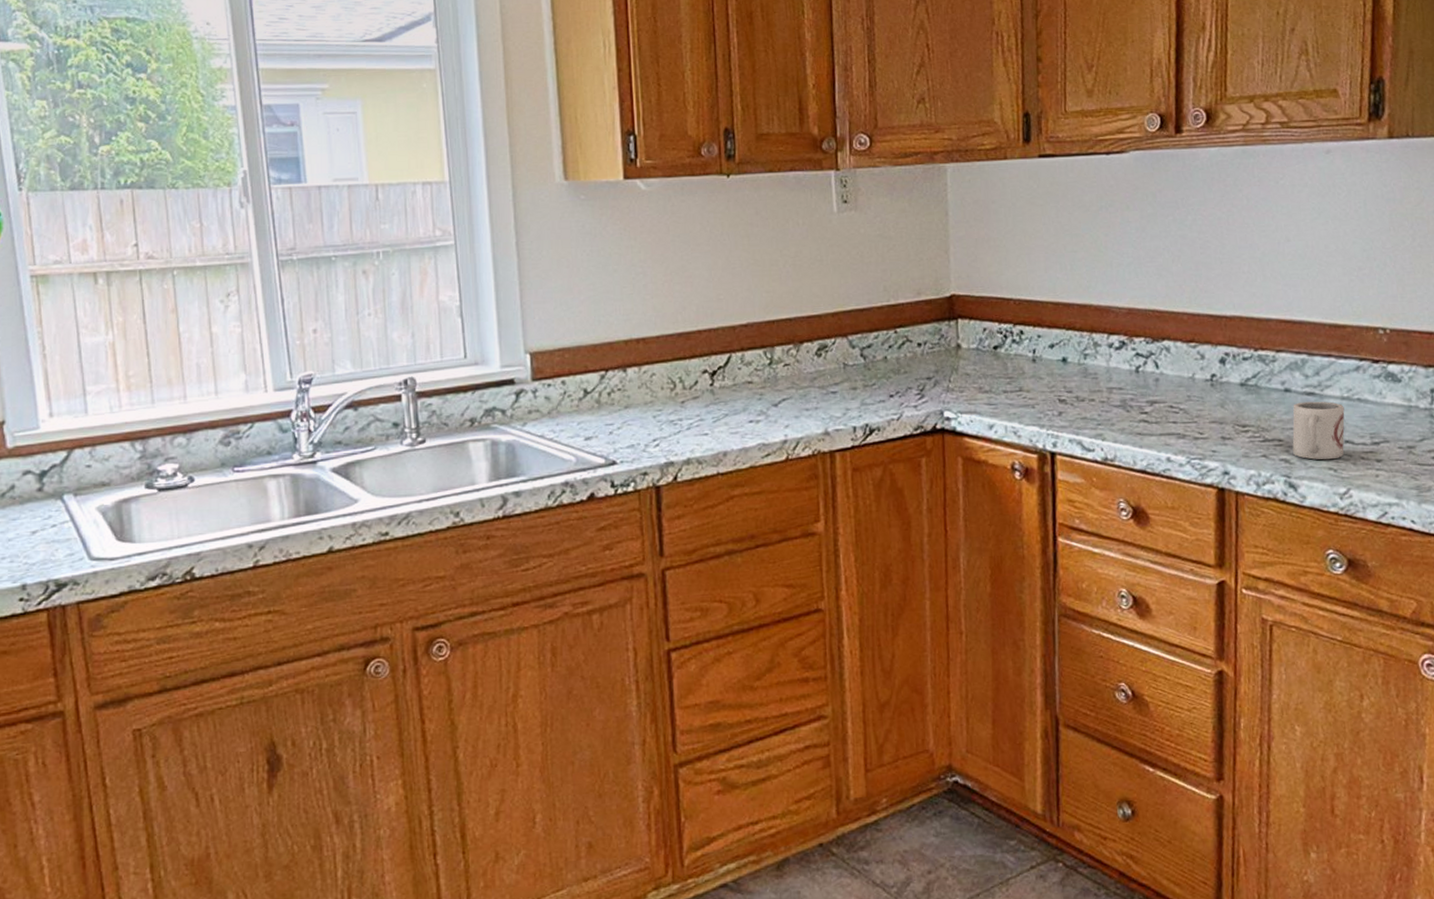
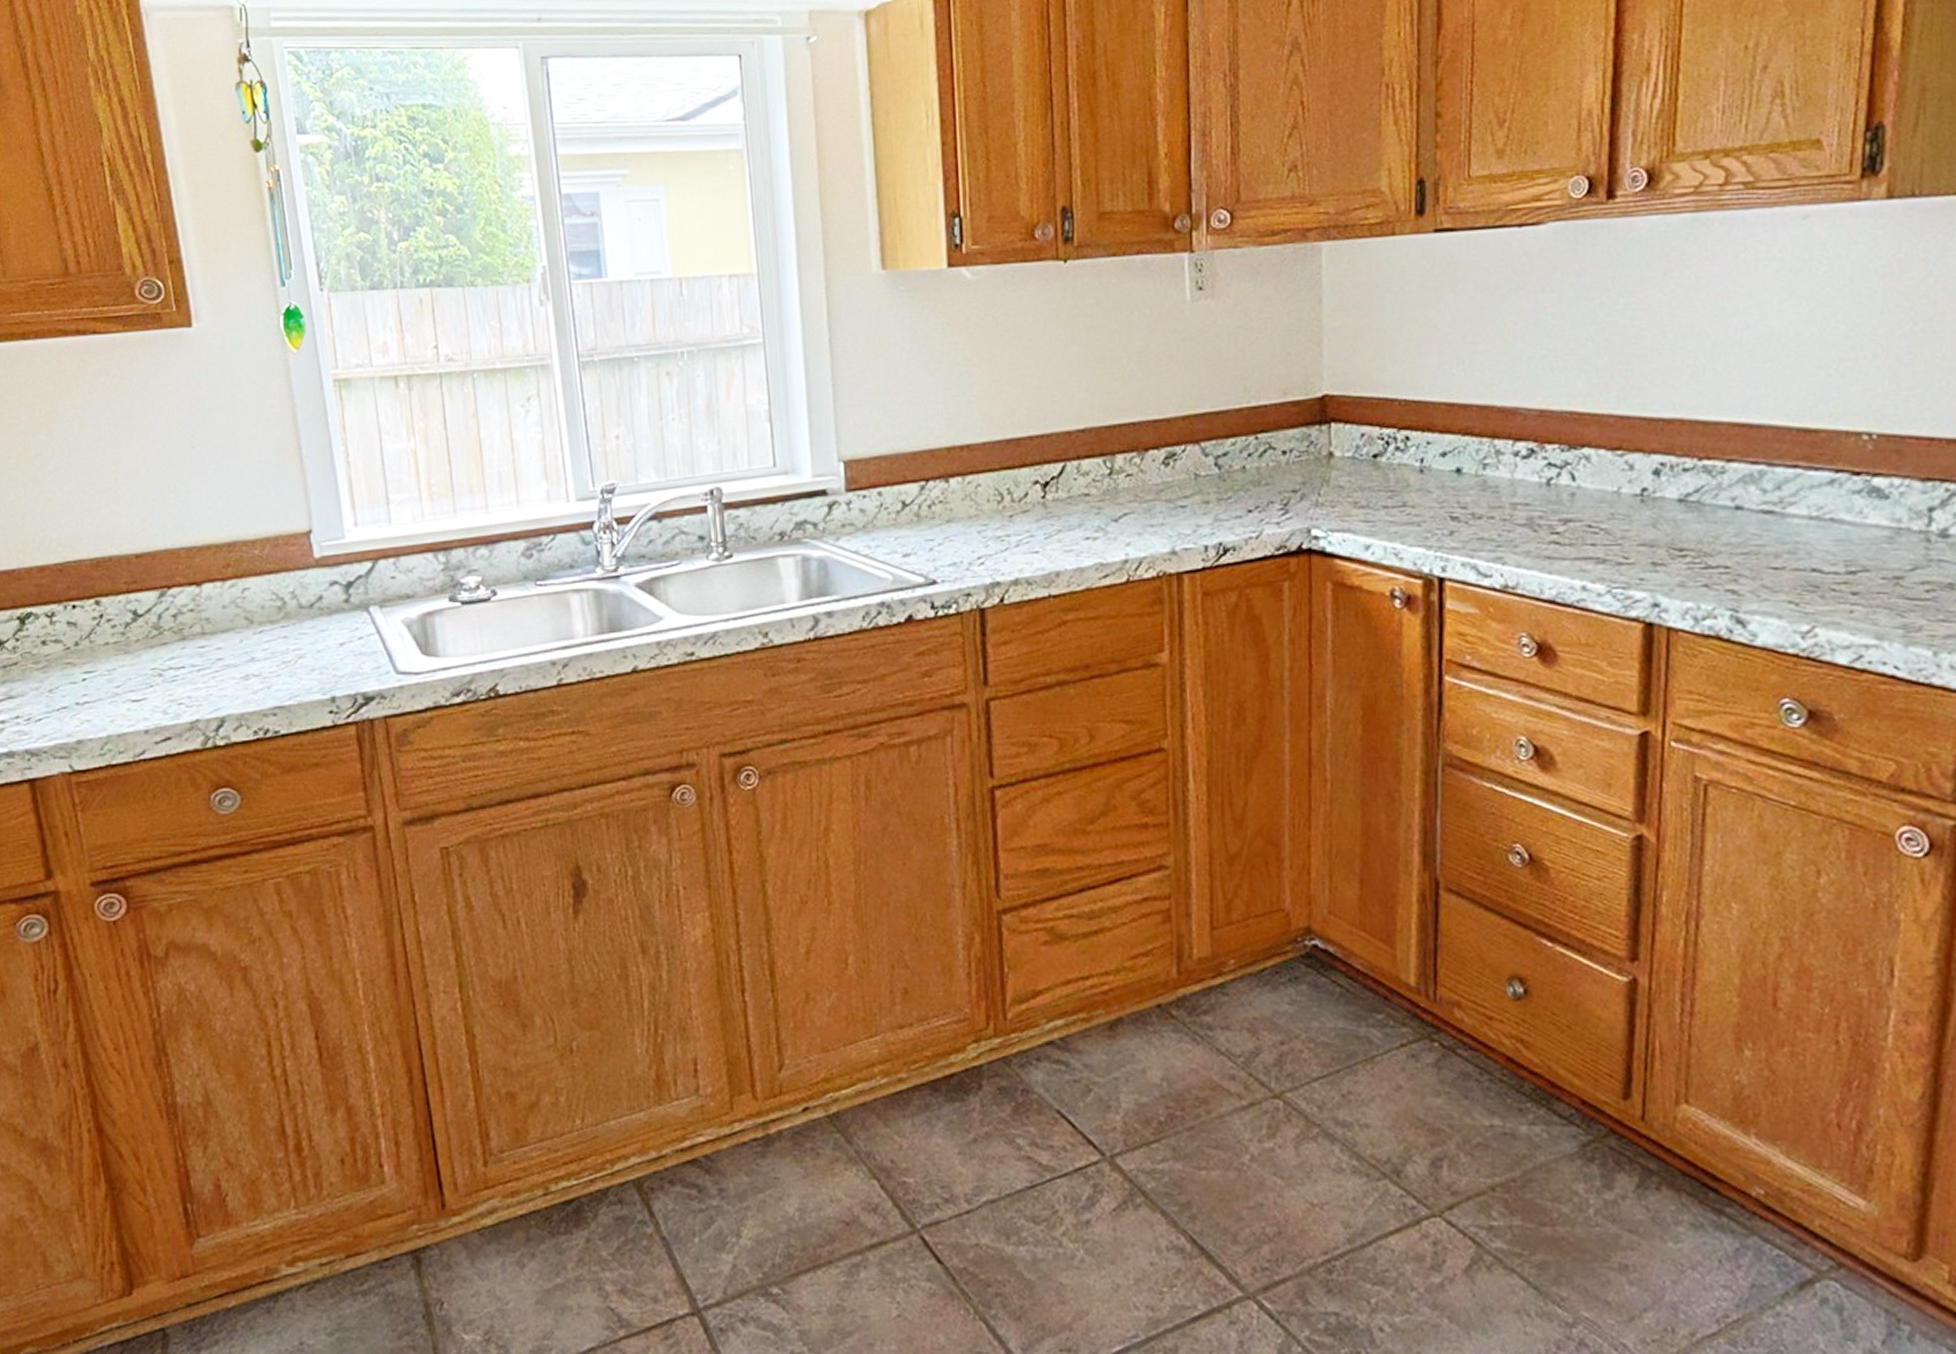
cup: present [1292,401,1345,460] -> none [1742,521,1813,592]

